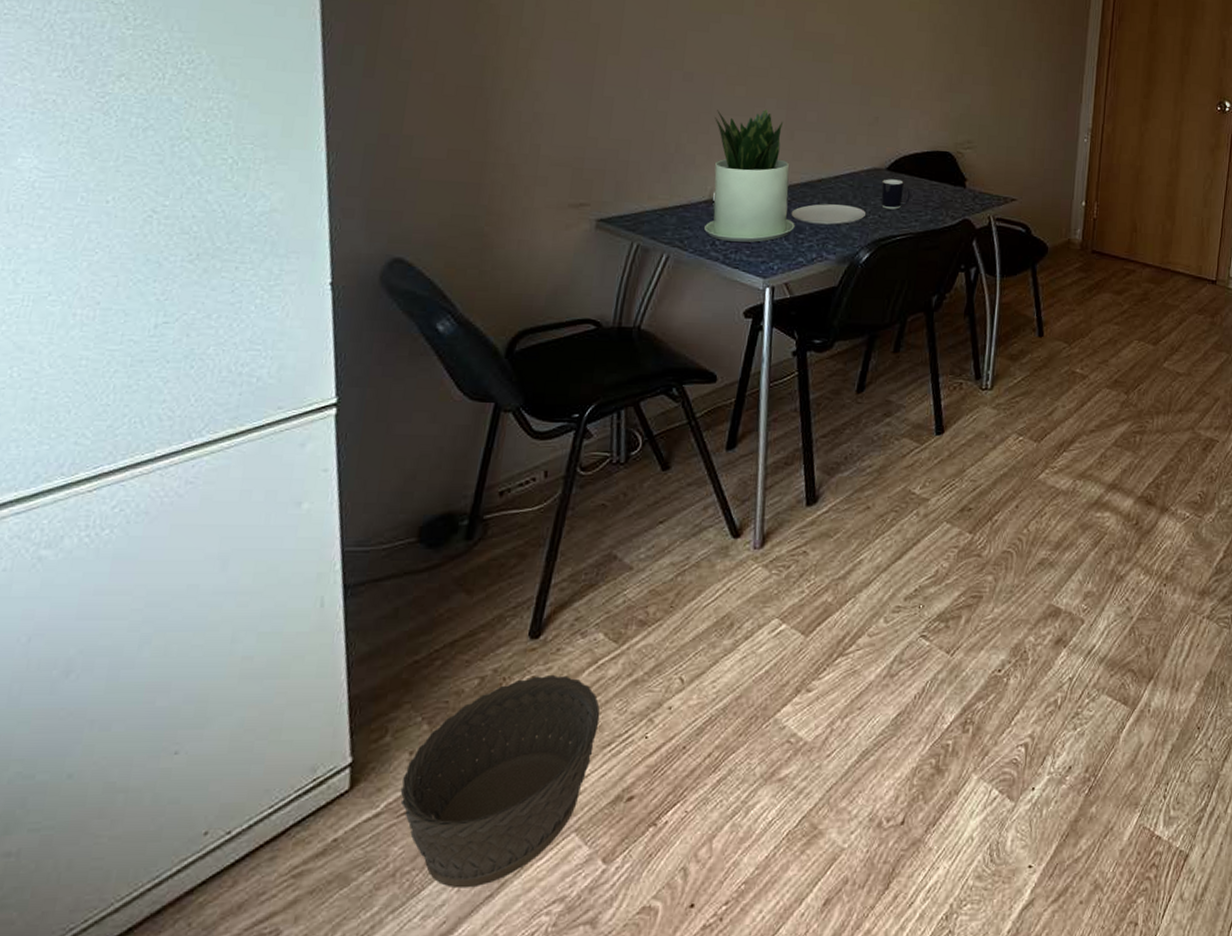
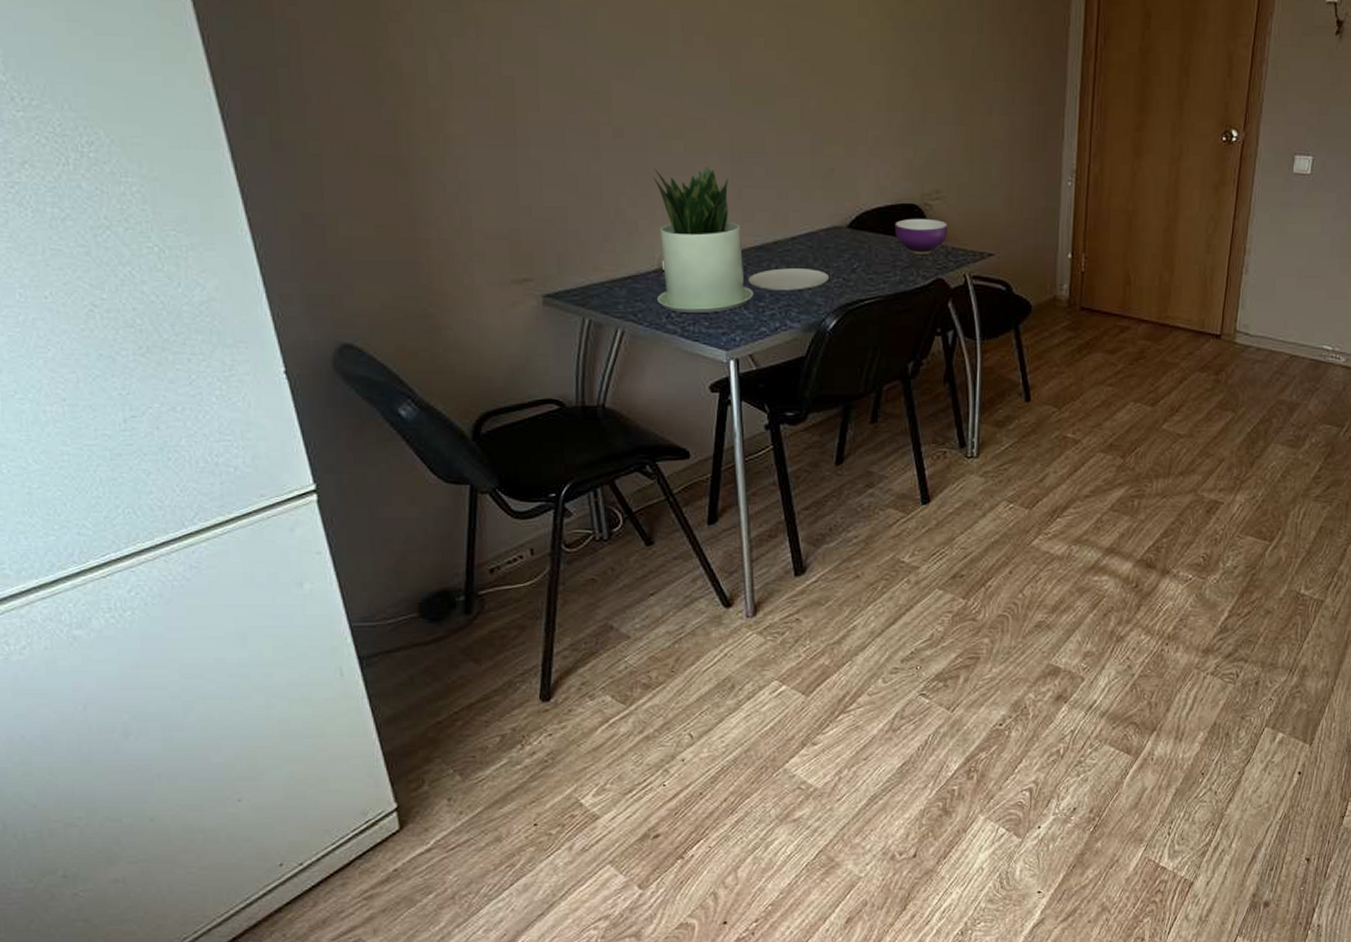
basket: present [400,674,600,888] -> none [445,732,618,908]
mug: present [881,179,911,210] -> none [842,237,876,271]
bowl: none [928,164,978,197] -> present [894,218,949,254]

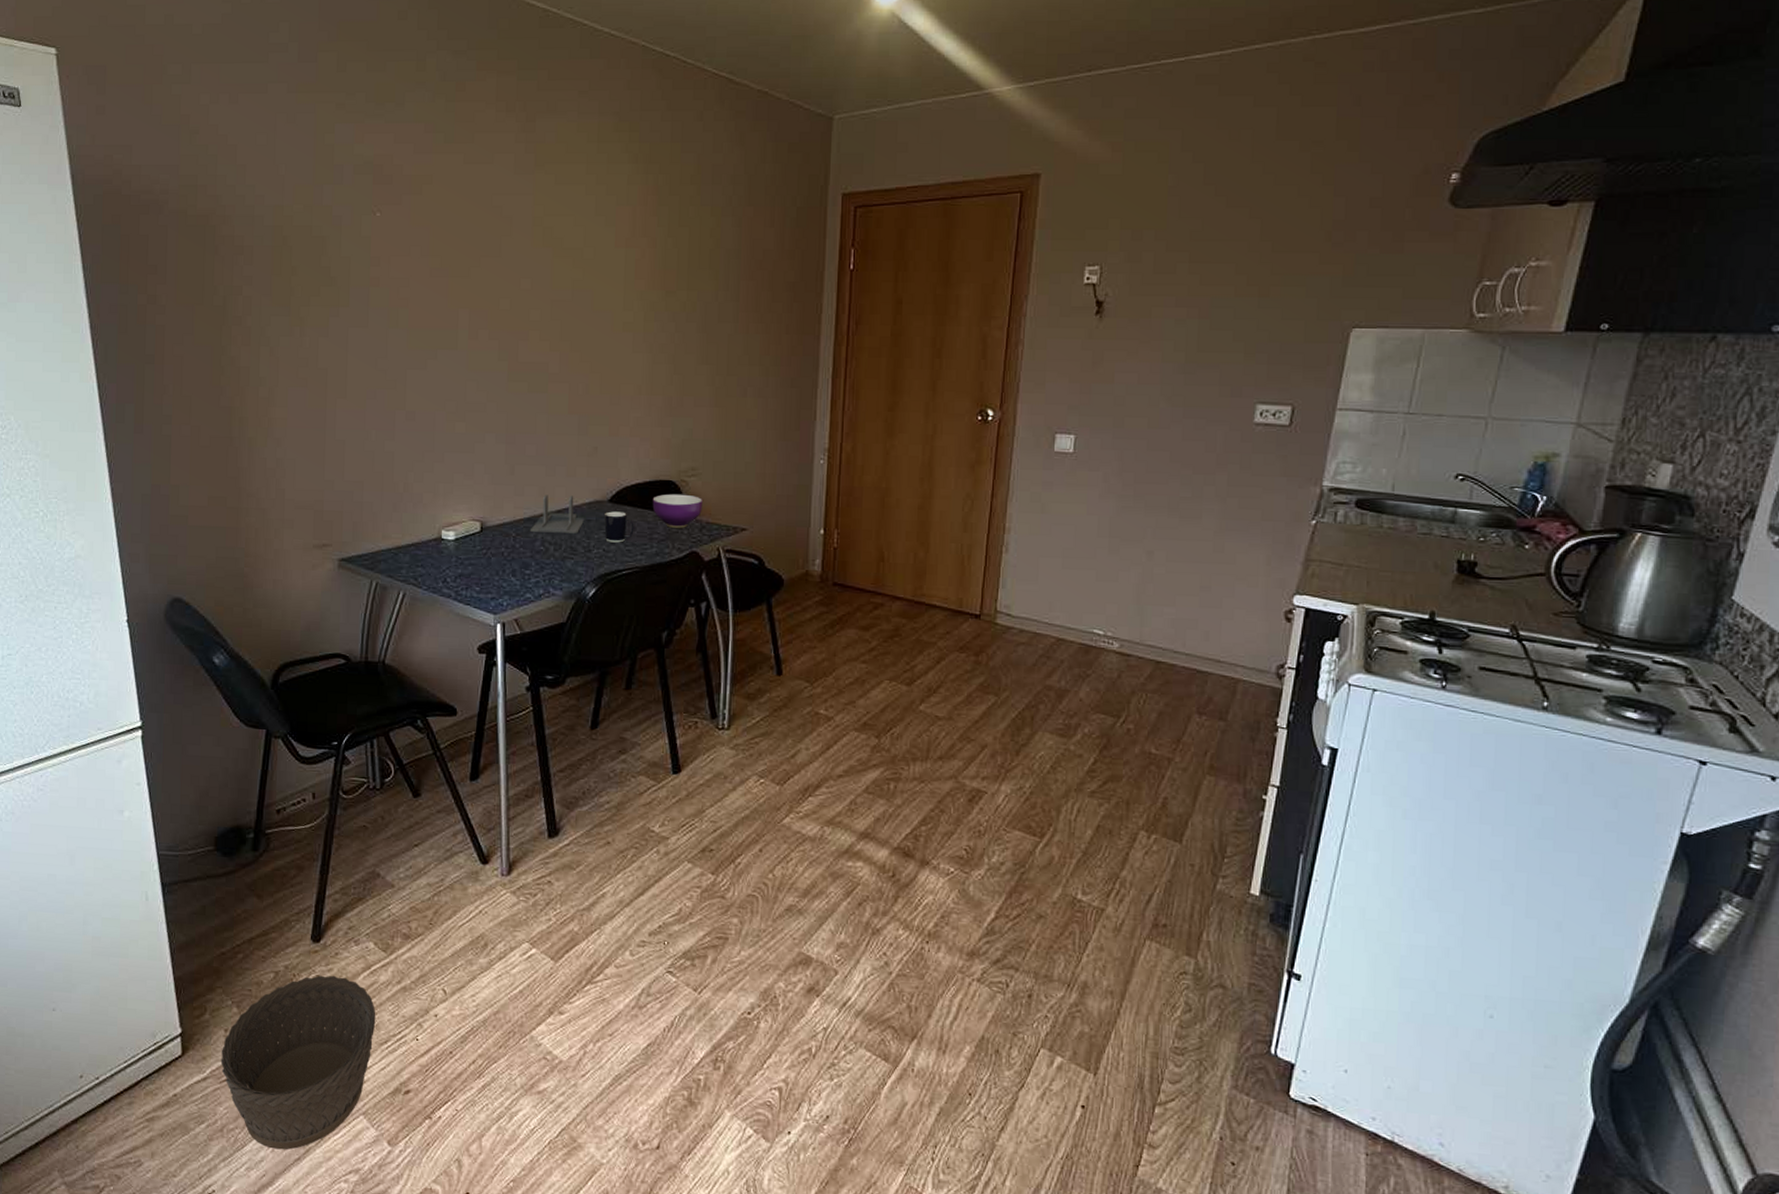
basket: none [445,732,618,908] -> present [220,975,376,1150]
planter: present [653,164,754,313] -> none [436,444,521,579]
plate: present [748,268,830,291] -> none [516,539,591,560]
napkin holder: none [762,220,823,262] -> present [529,495,585,533]
mug: none [842,237,876,271] -> present [603,511,634,543]

